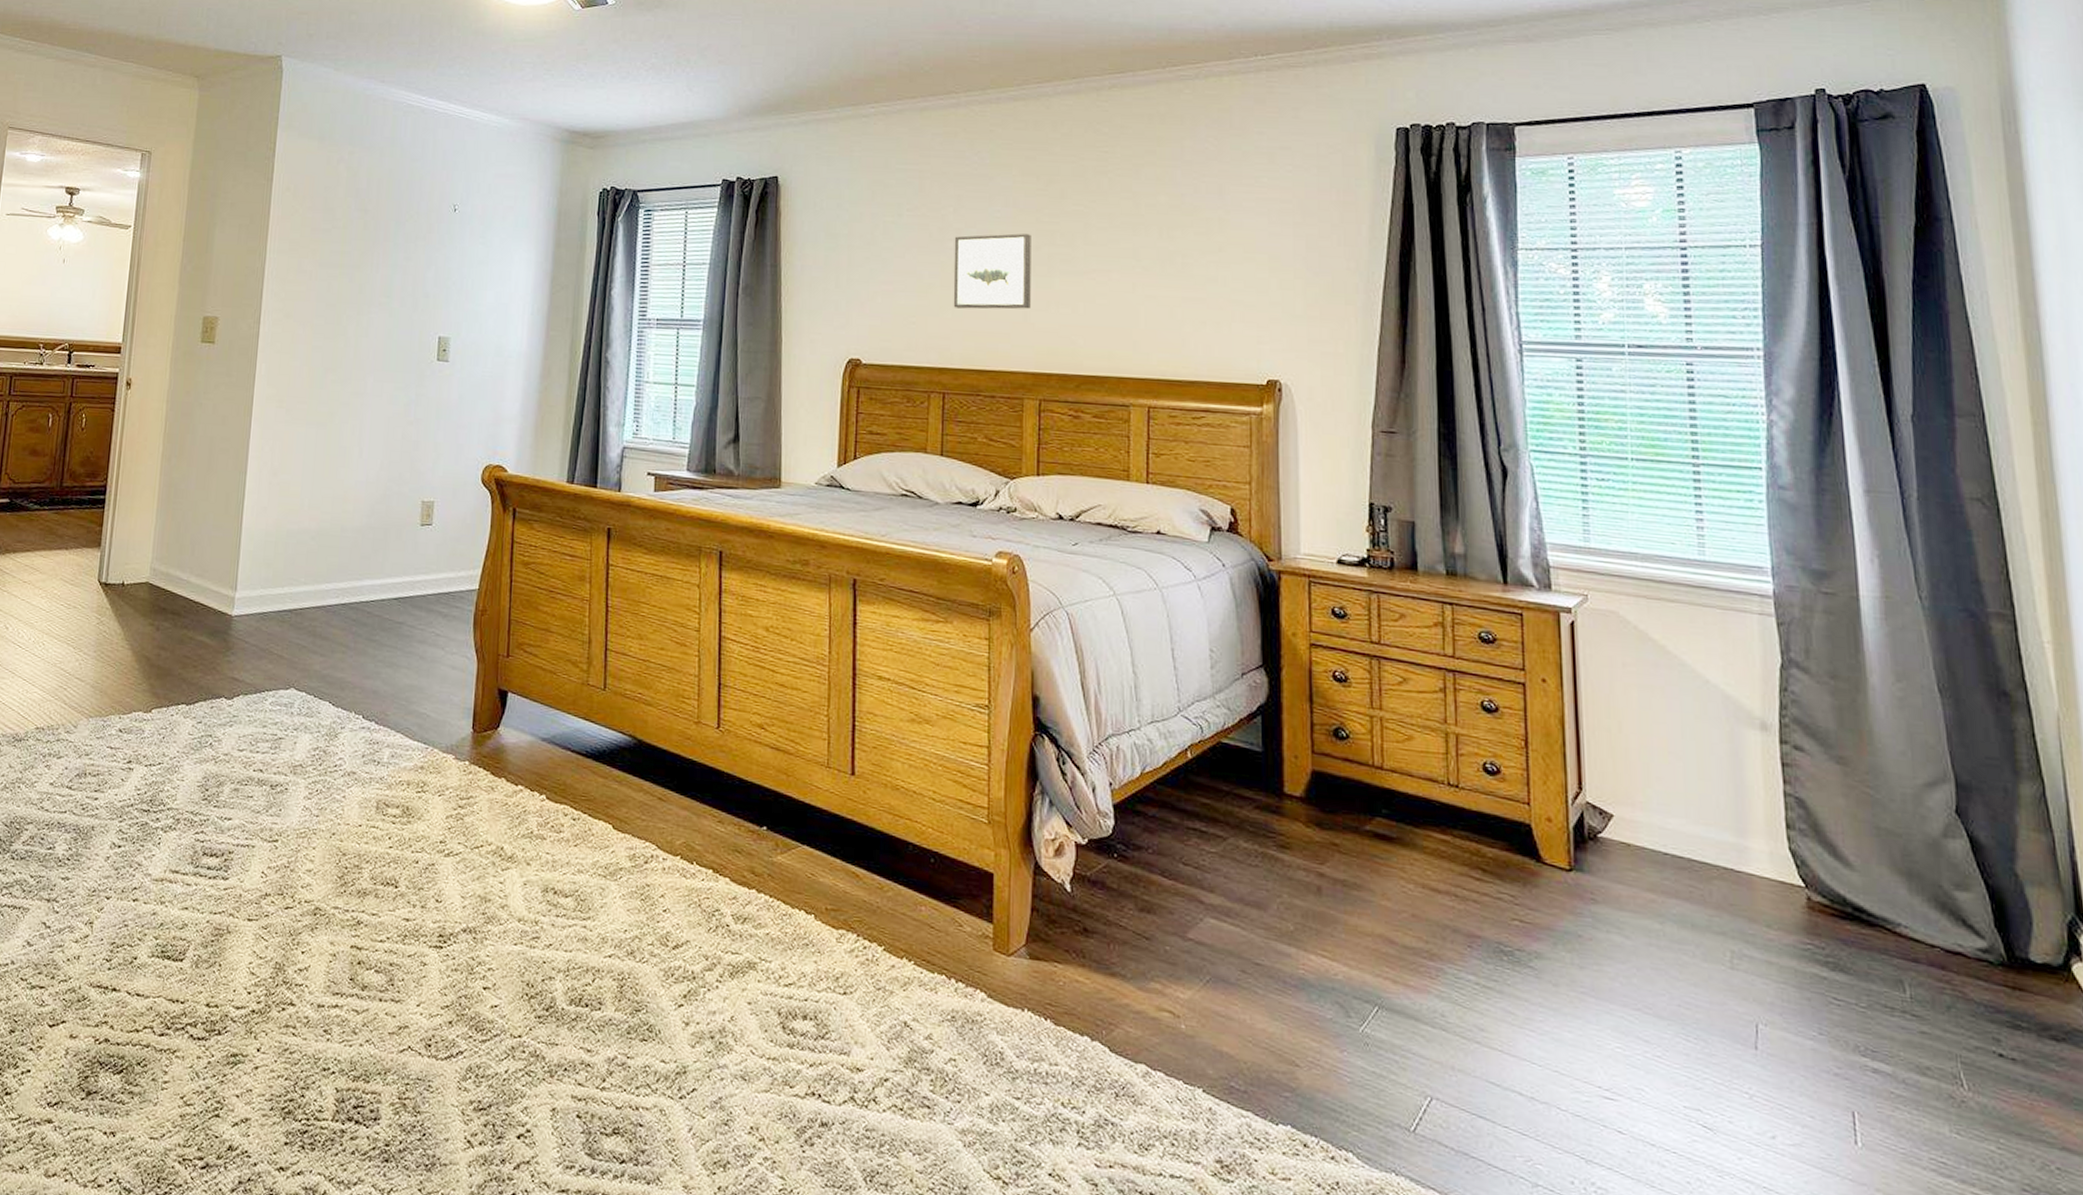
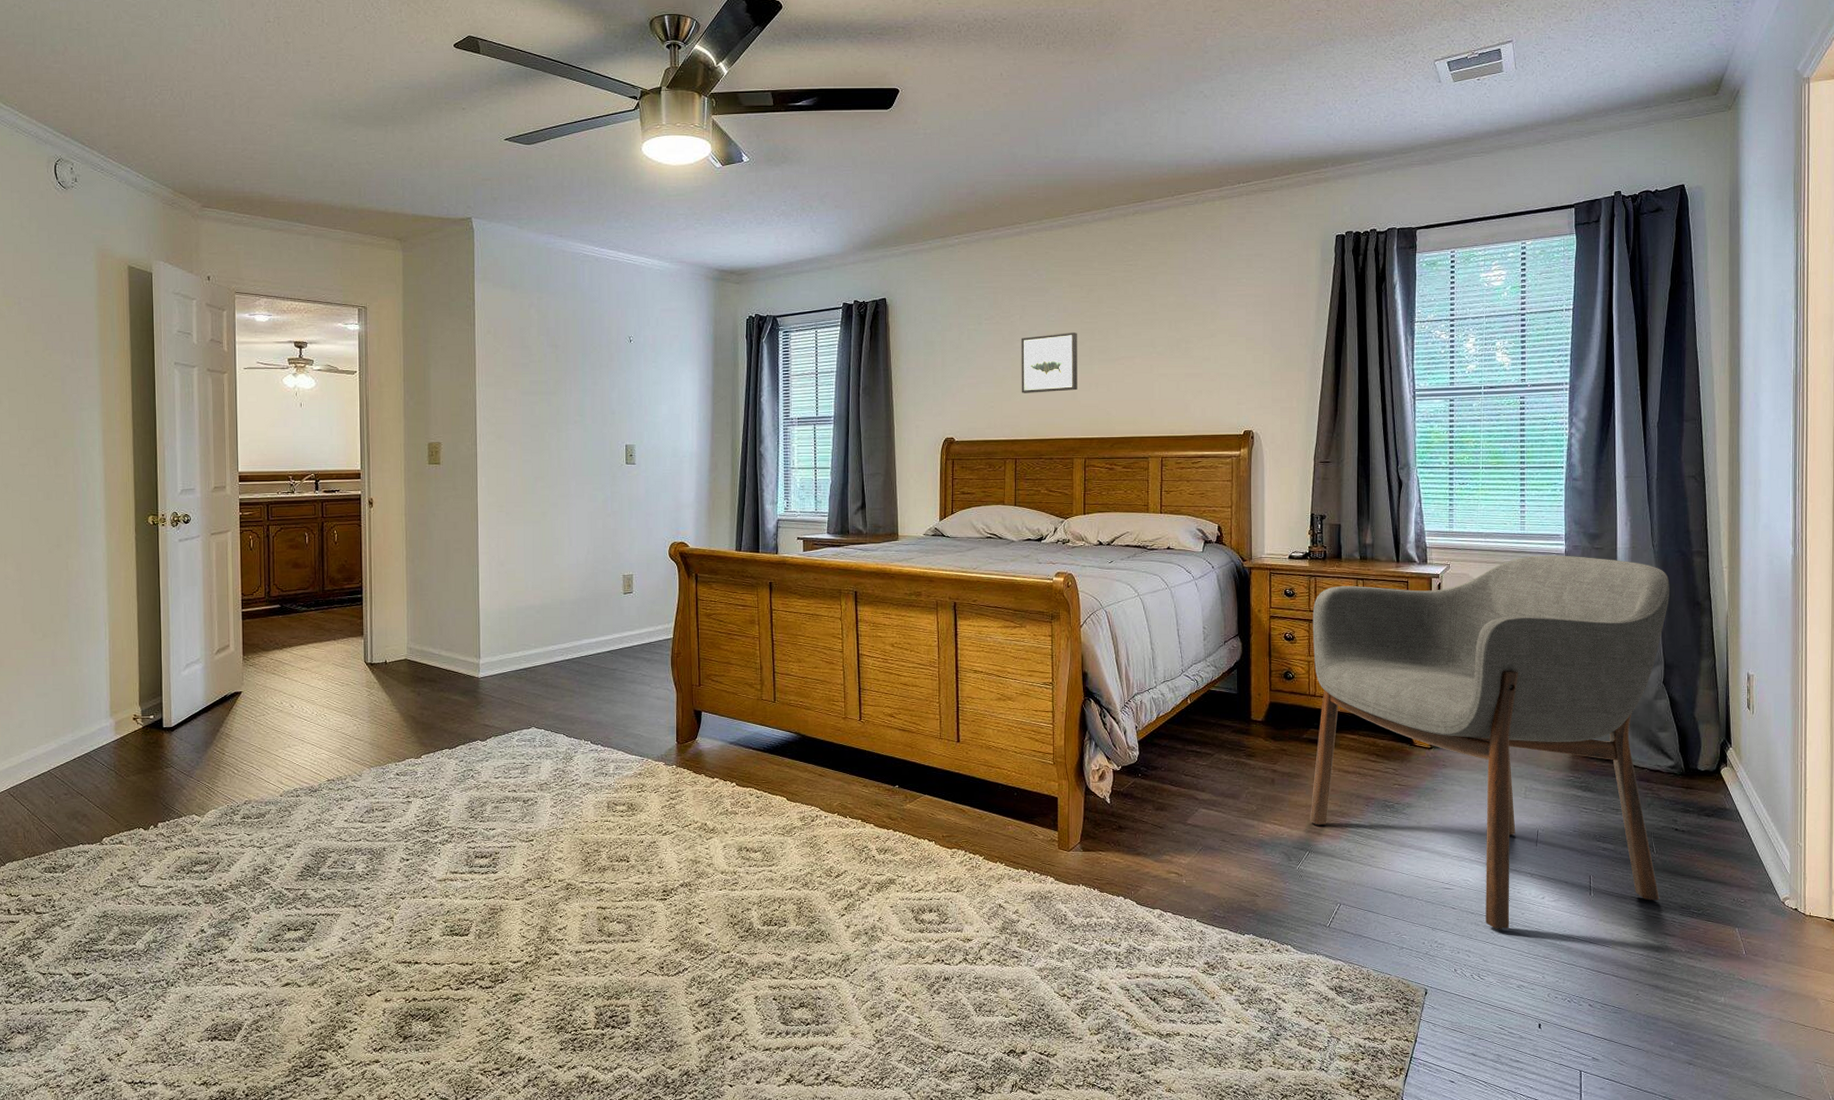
armchair: none [1375,594,1981,1181] -> present [1310,555,1670,930]

